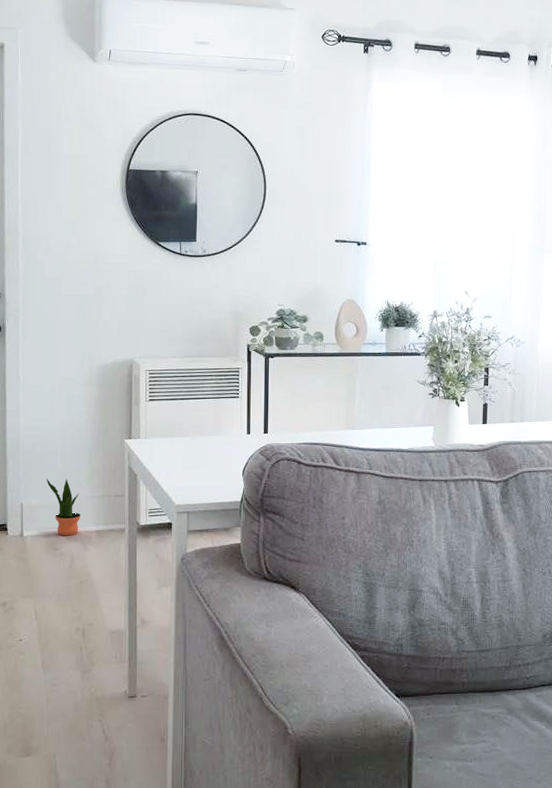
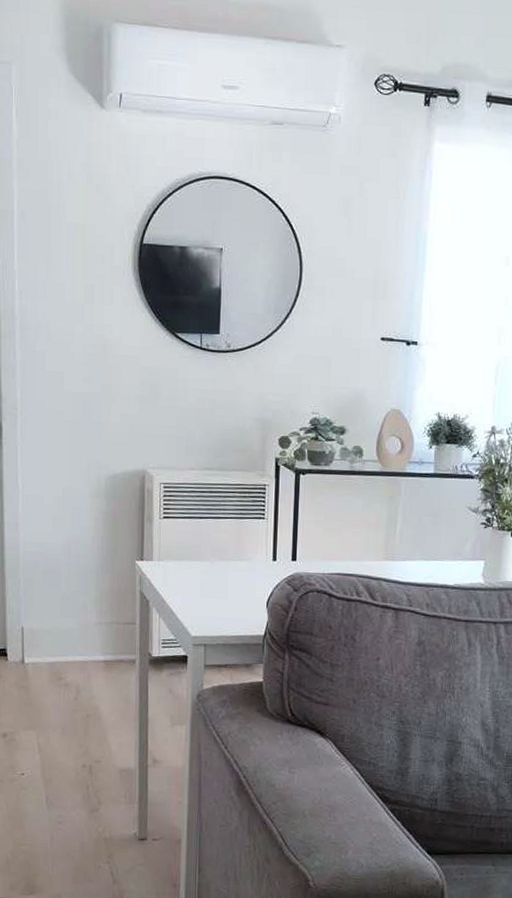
potted plant: present [46,478,80,536] -> none [48,600,87,665]

